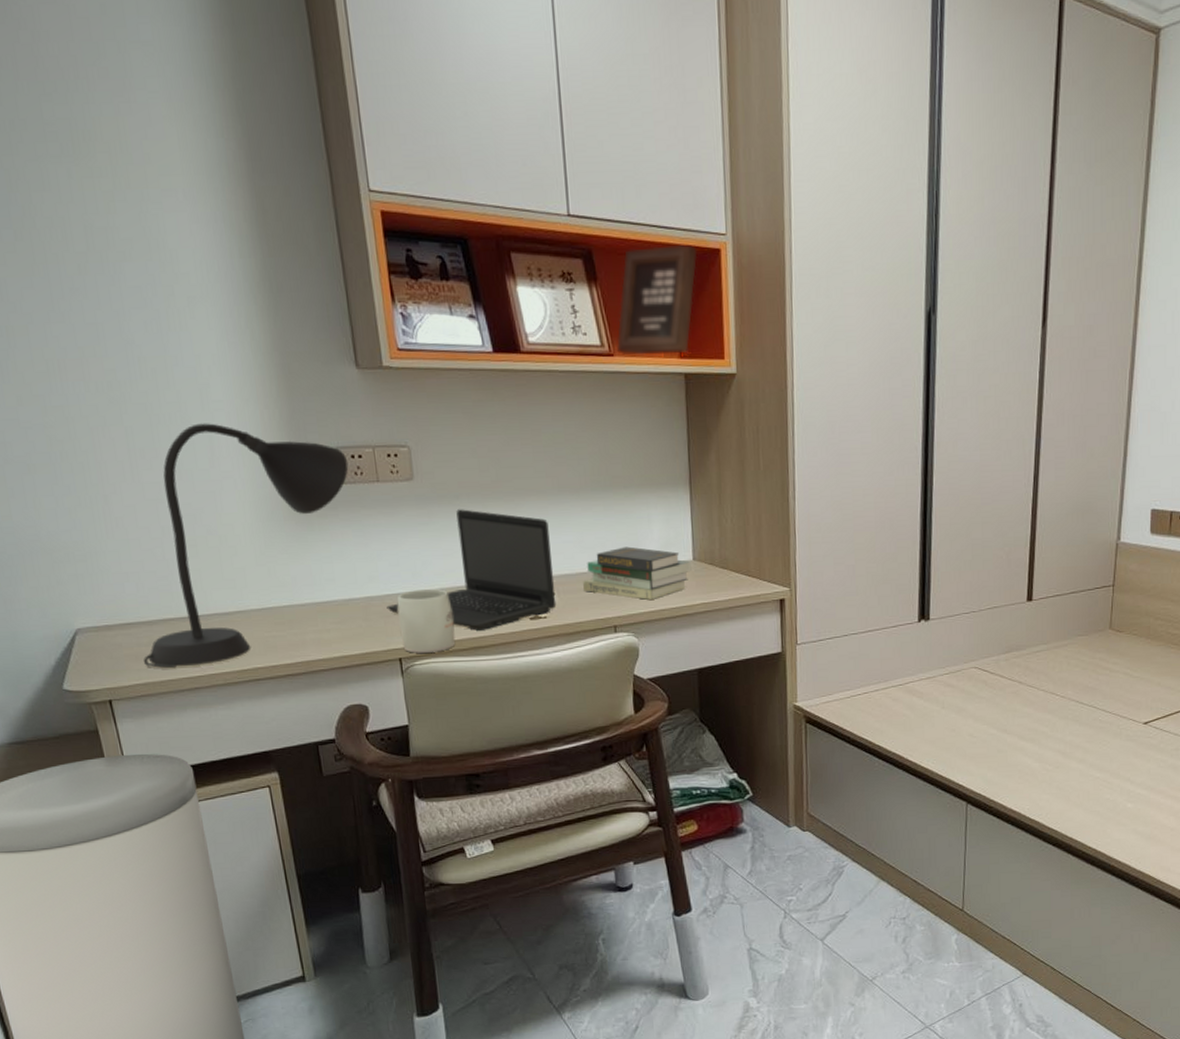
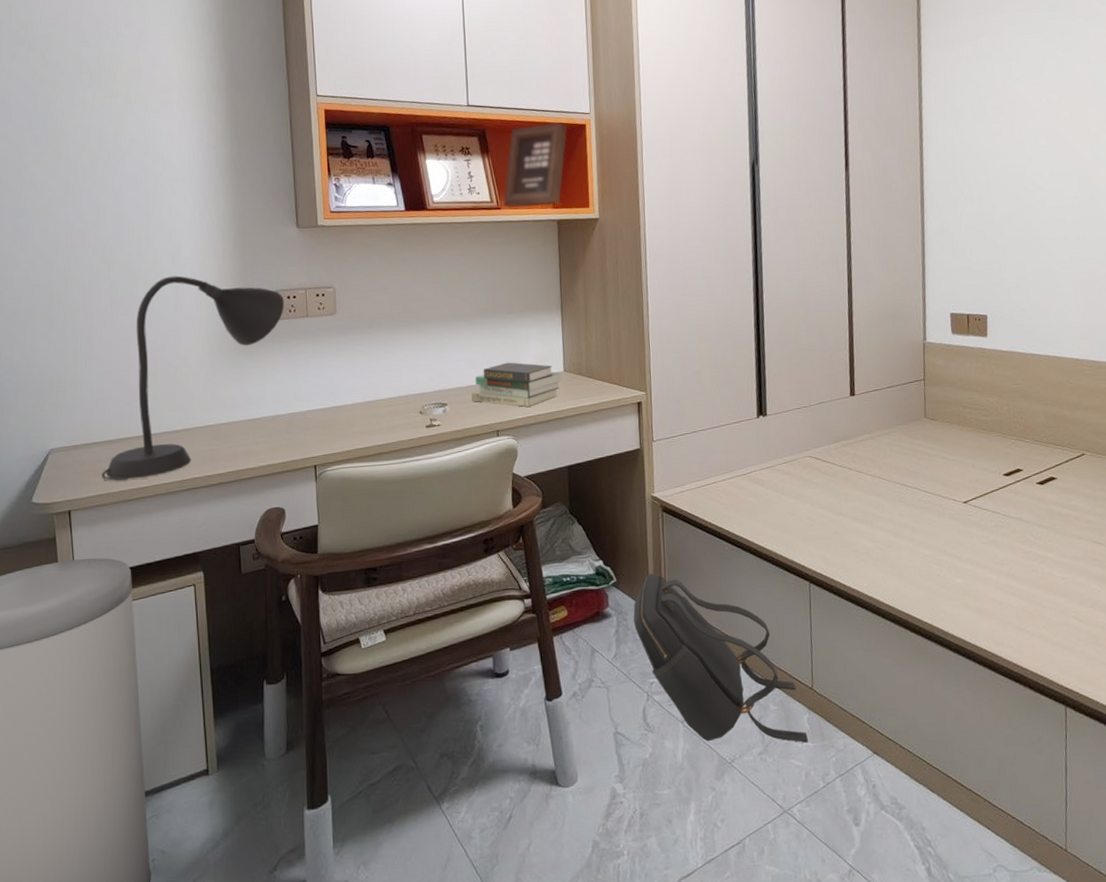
laptop: present [386,509,557,631] -> none [307,336,449,439]
mug: present [397,589,456,653] -> none [315,404,363,461]
backpack: none [770,788,955,963] -> present [633,573,808,743]

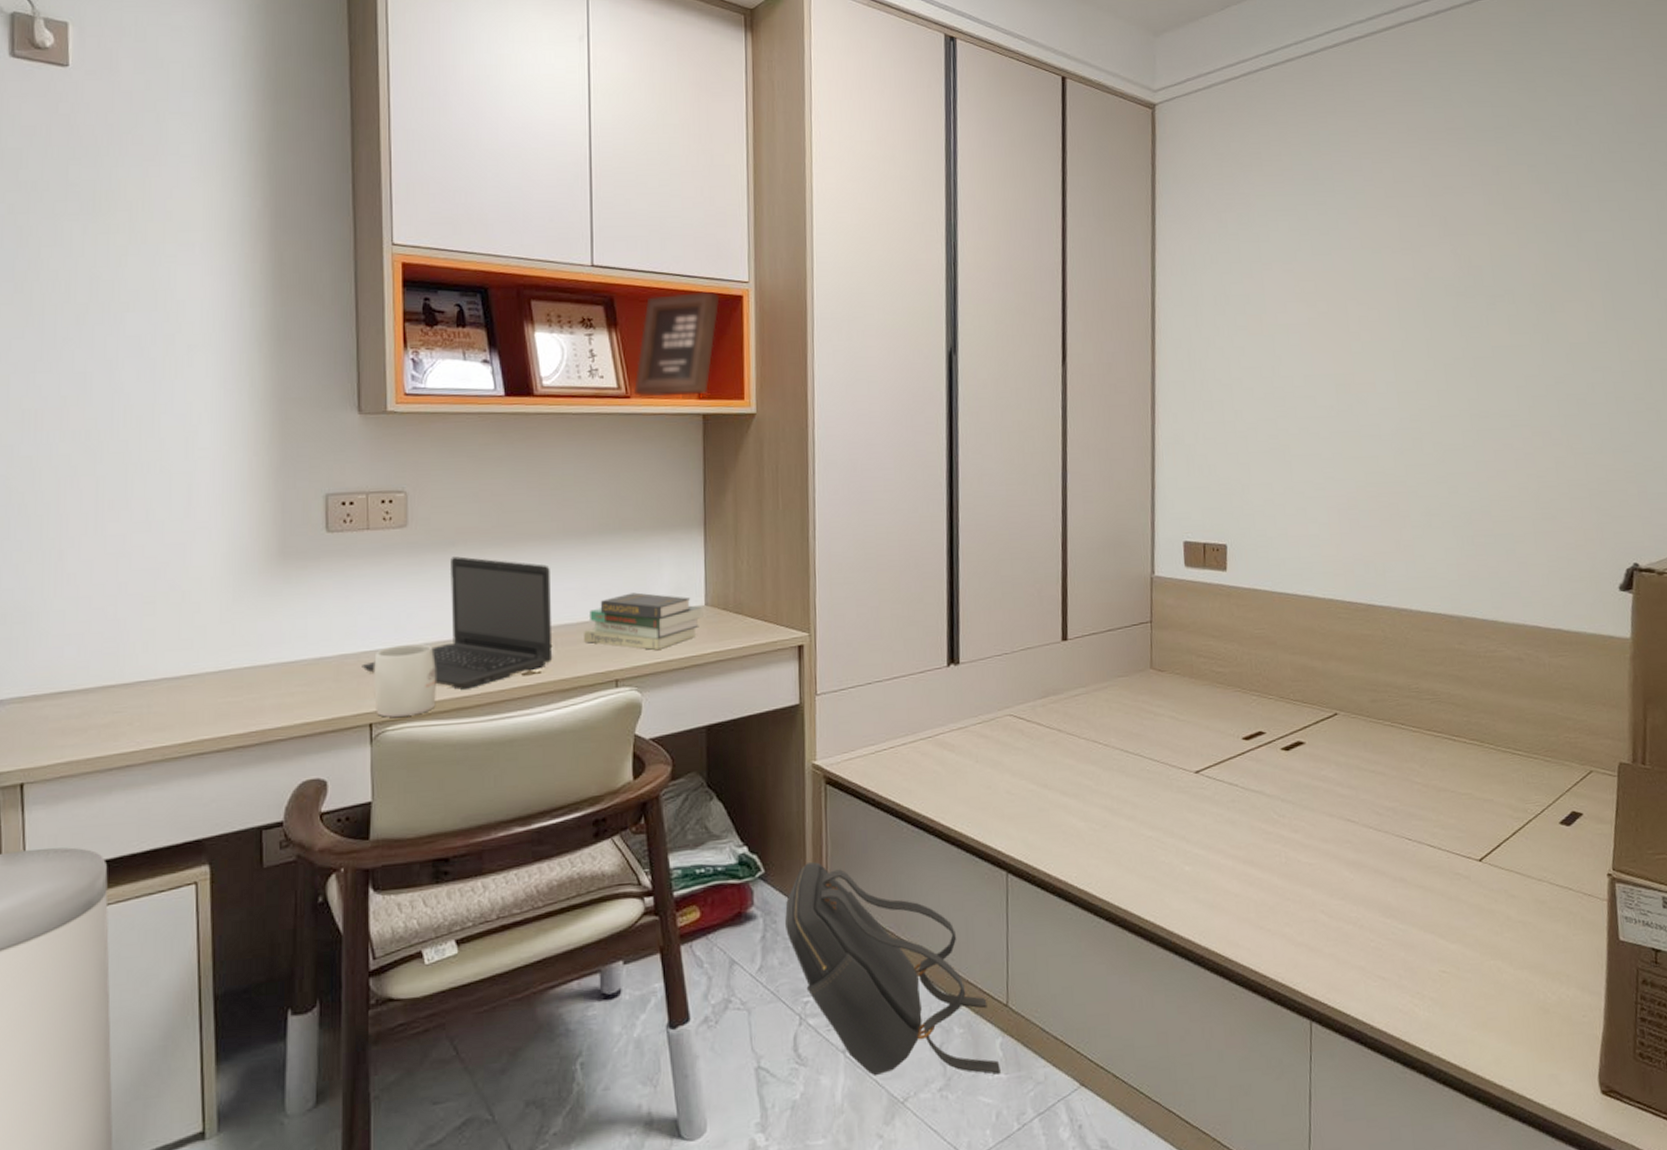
desk lamp: present [102,275,285,482] -> none [71,471,338,744]
laptop: none [307,336,449,439] -> present [362,556,553,689]
mug: none [315,404,363,461] -> present [372,644,436,717]

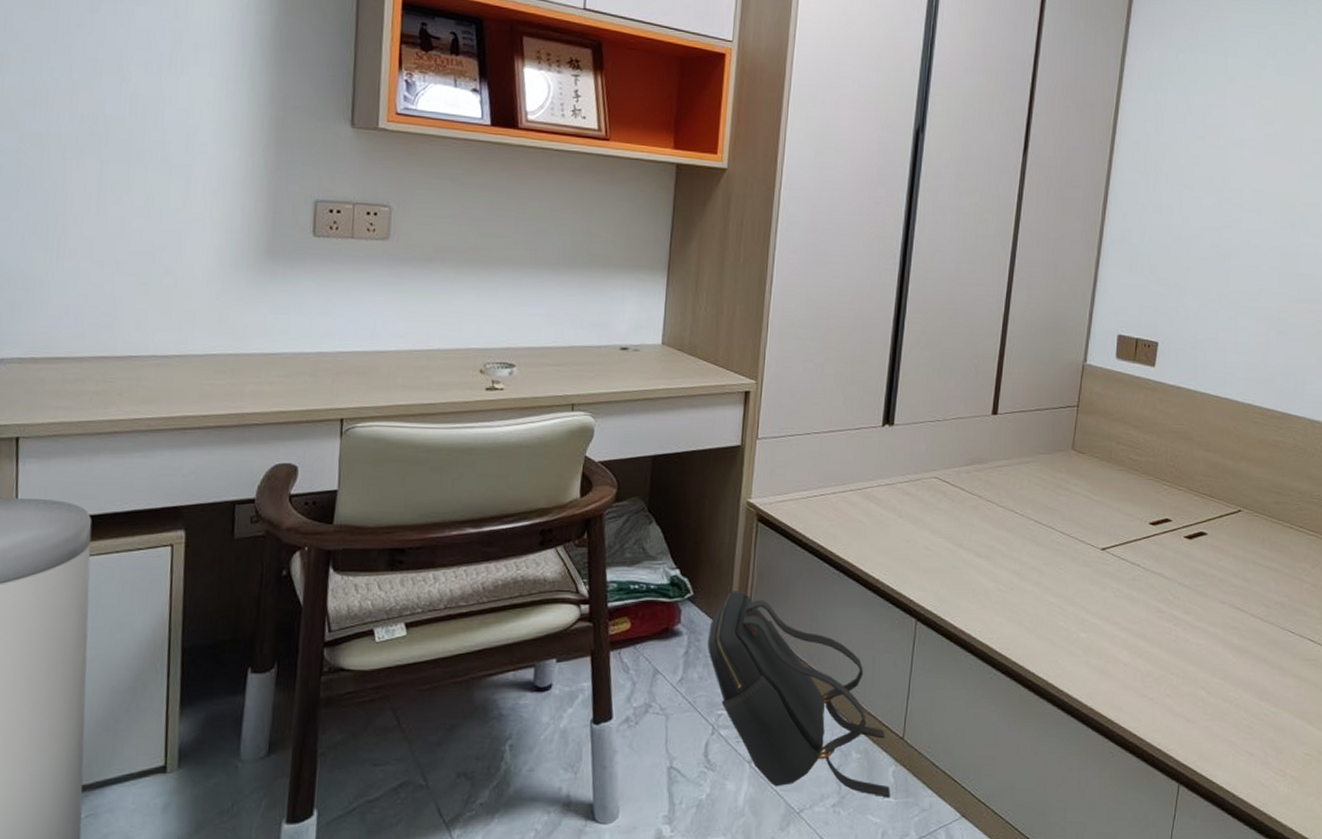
laptop: present [362,556,553,689] -> none [337,272,520,397]
mug: present [372,644,436,717] -> none [346,349,407,416]
books: present [584,592,703,650] -> none [546,325,660,380]
picture frame: present [634,291,720,398] -> none [613,45,703,146]

